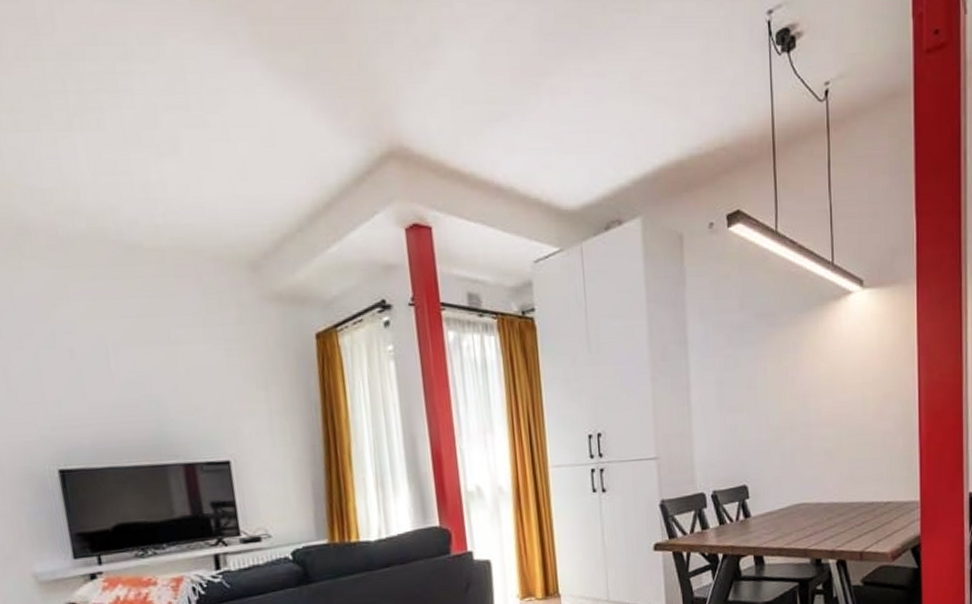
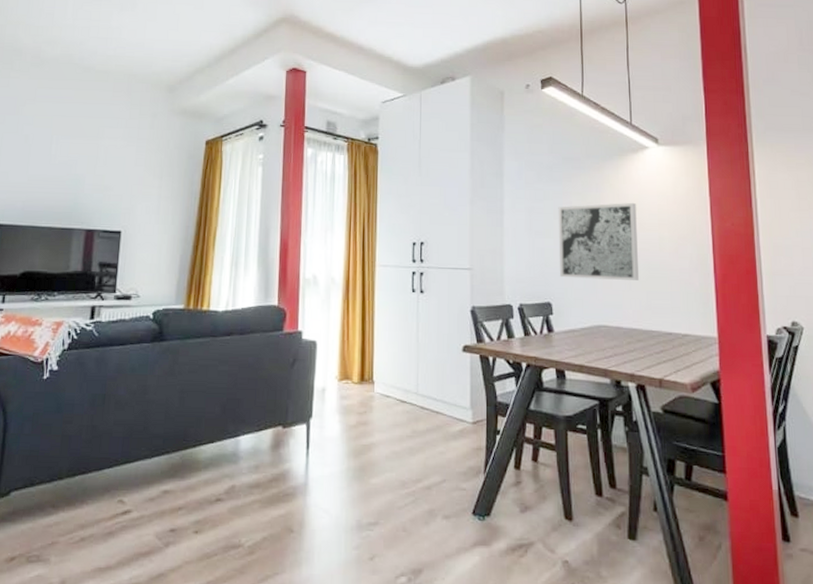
wall art: none [751,360,841,456] -> present [558,202,640,280]

